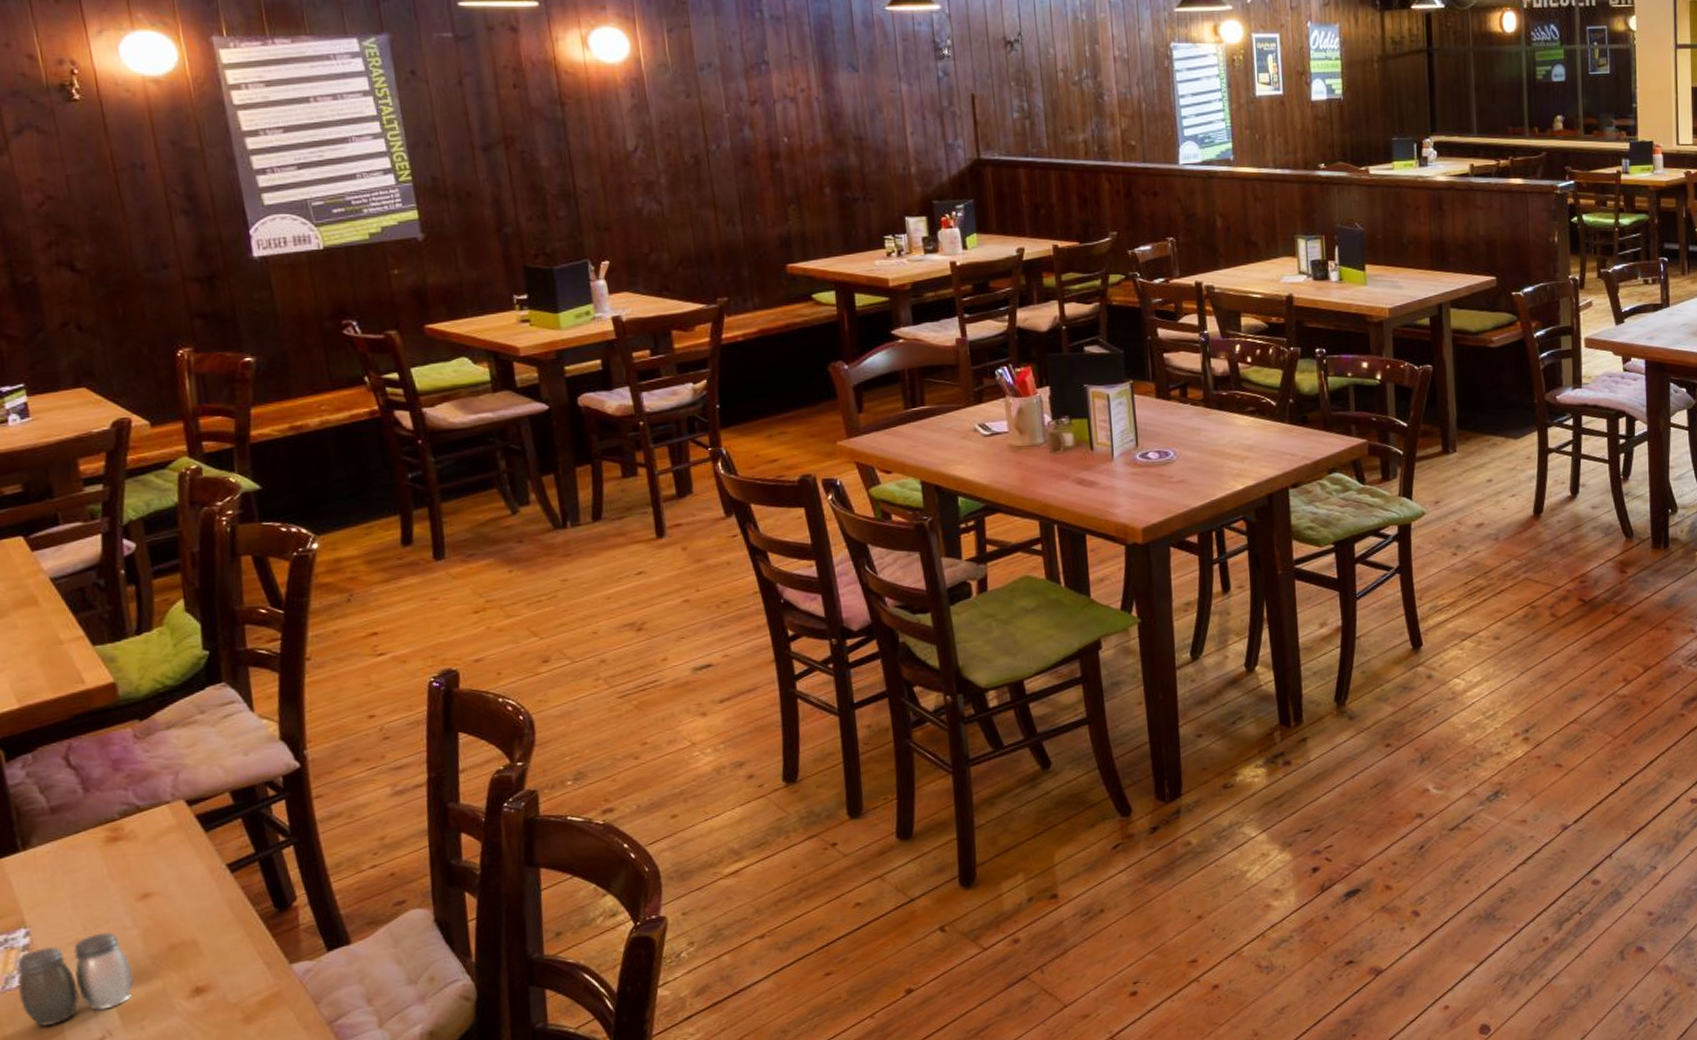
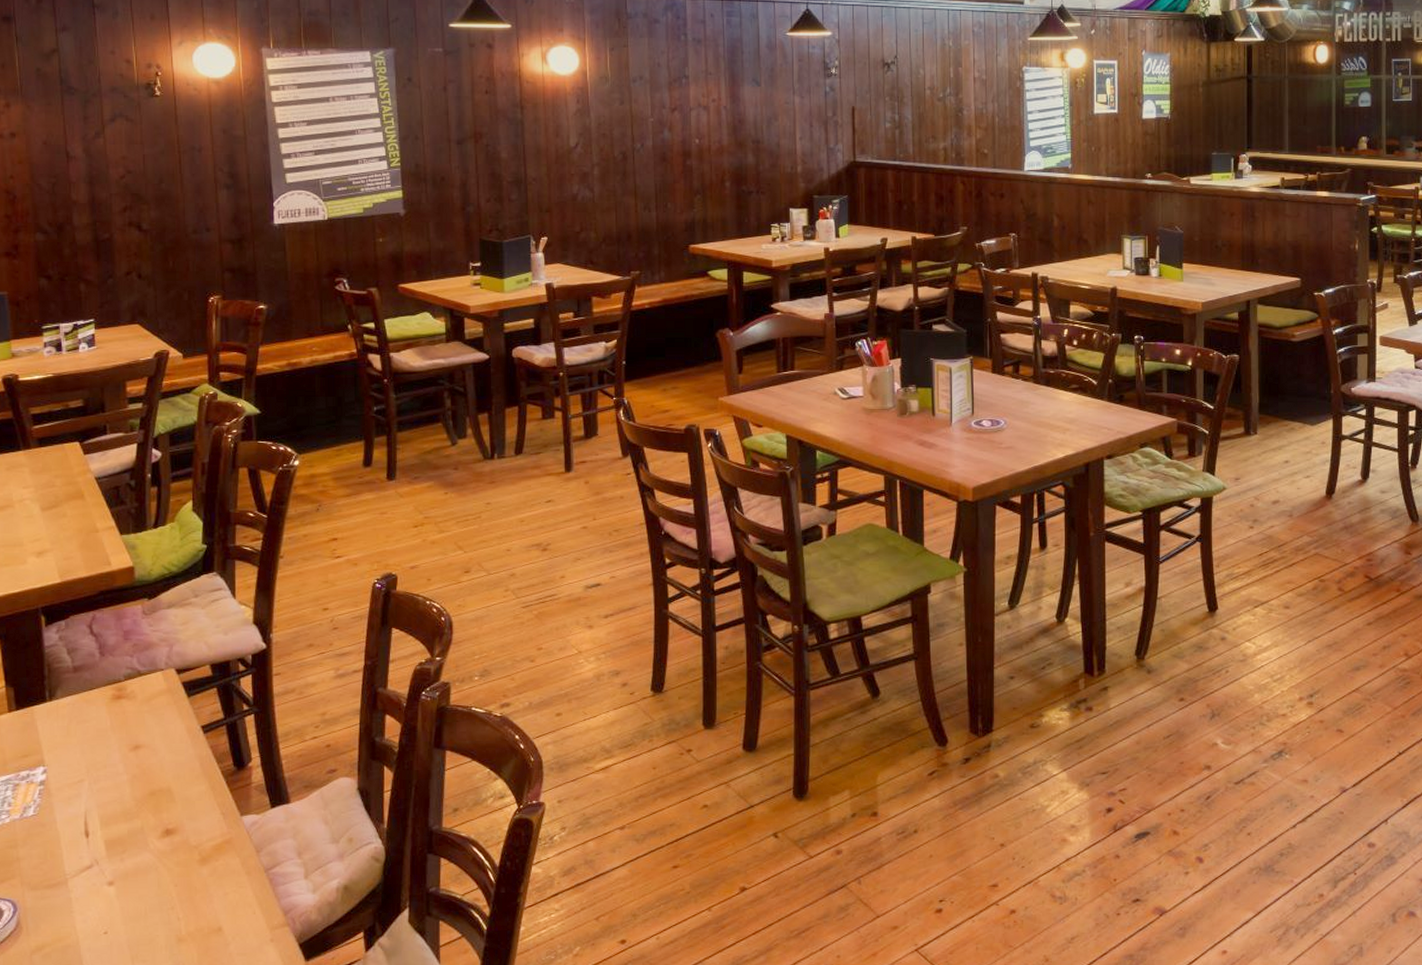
salt and pepper shaker: present [17,932,134,1026] -> none [32,775,120,850]

